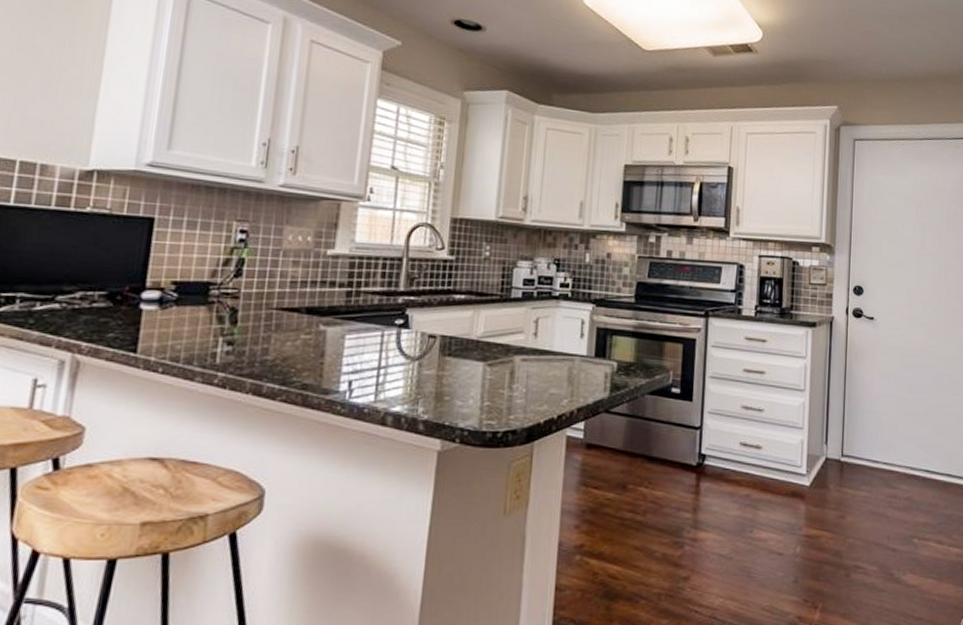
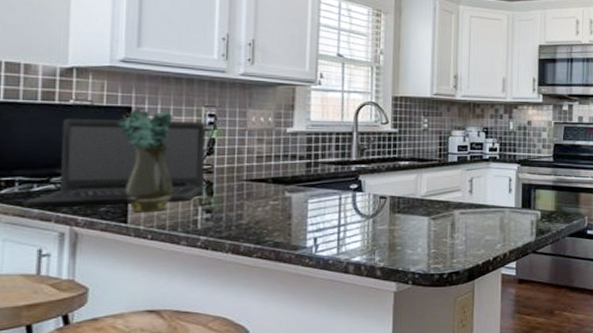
laptop: none [21,228,236,331] -> present [22,119,206,207]
vase: none [136,214,201,342] -> present [117,103,174,213]

